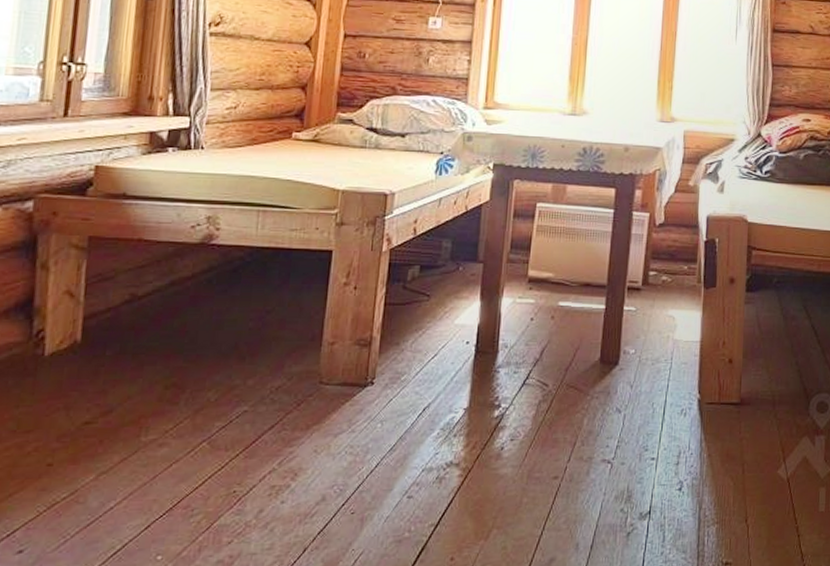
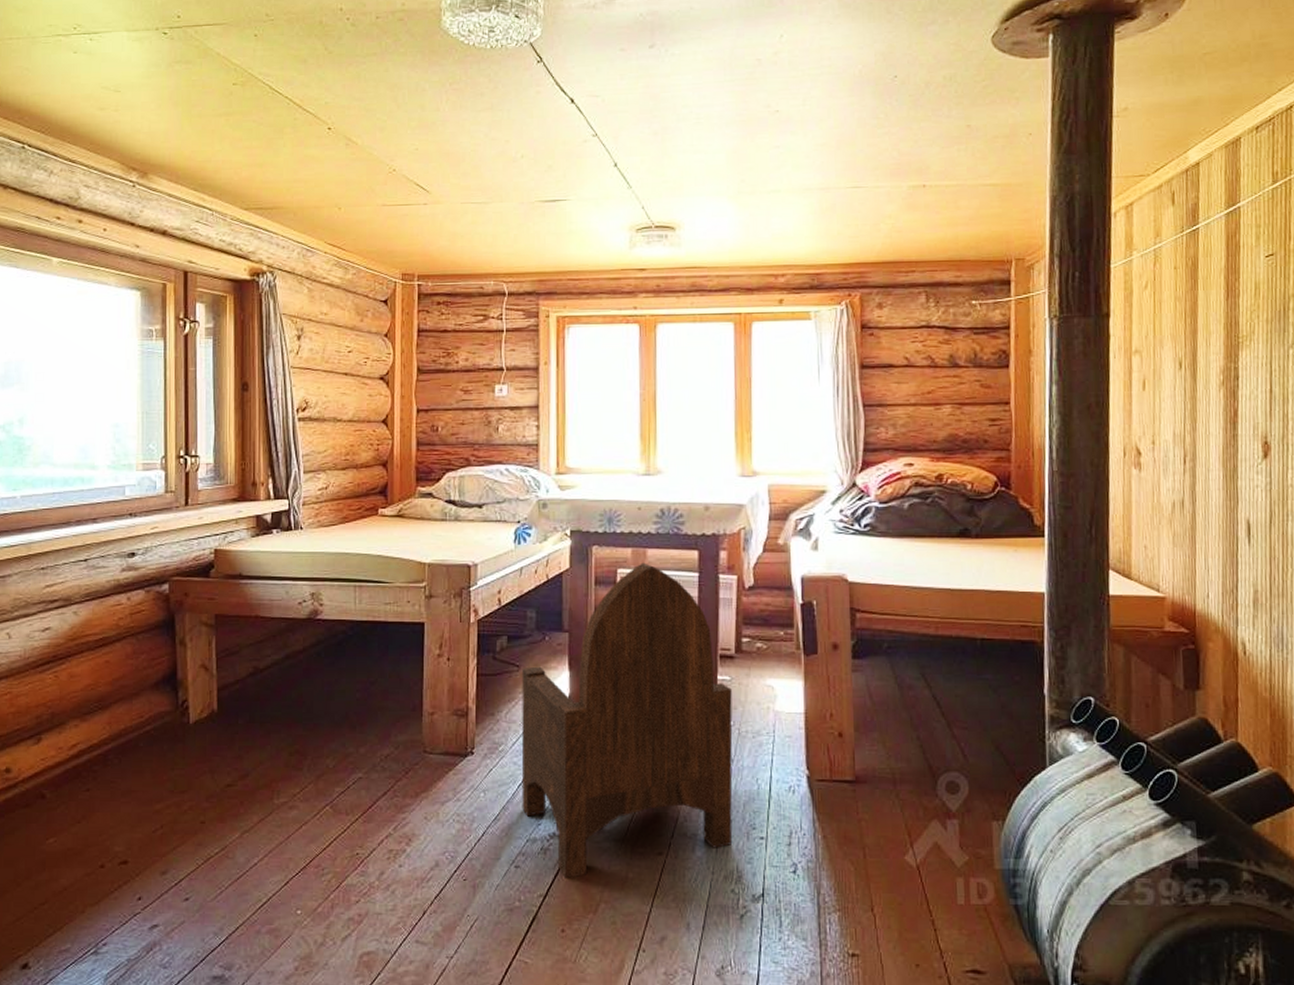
wooden chair: none [420,198,636,506] -> present [521,562,733,878]

